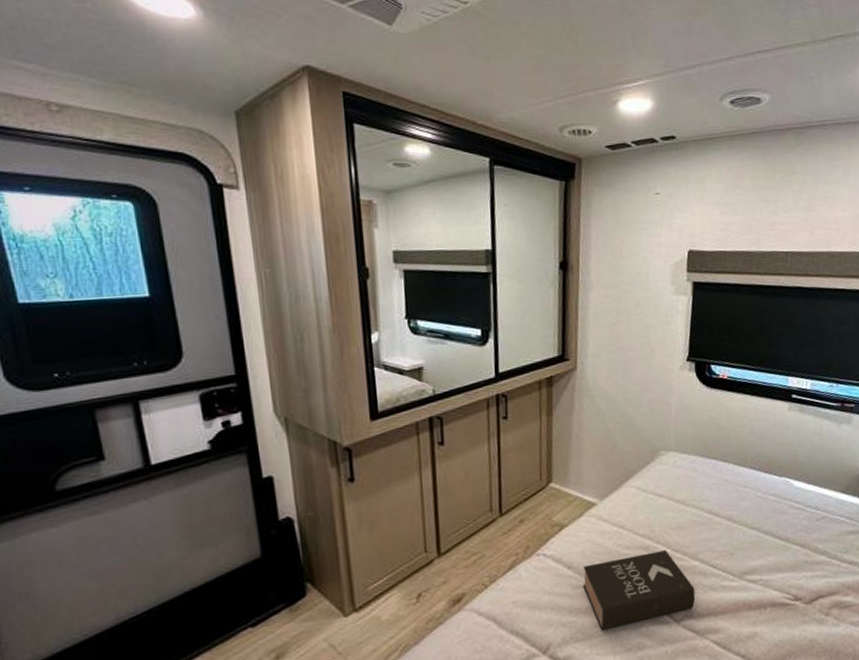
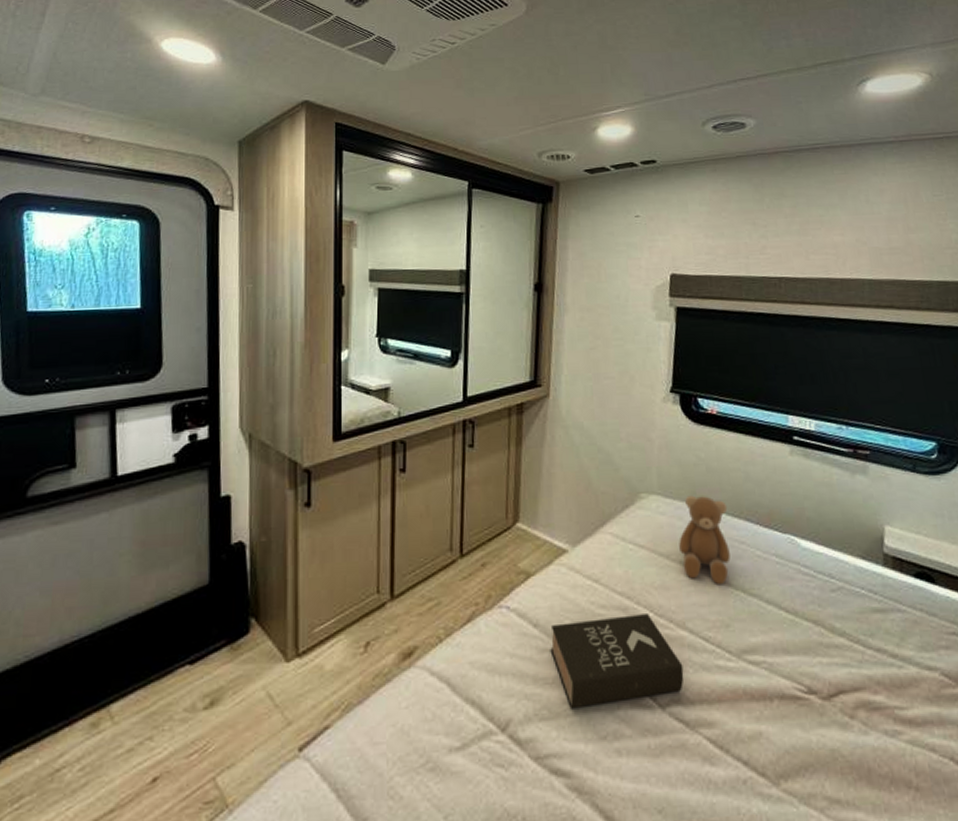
teddy bear: none [692,450,736,523] -> present [679,495,731,585]

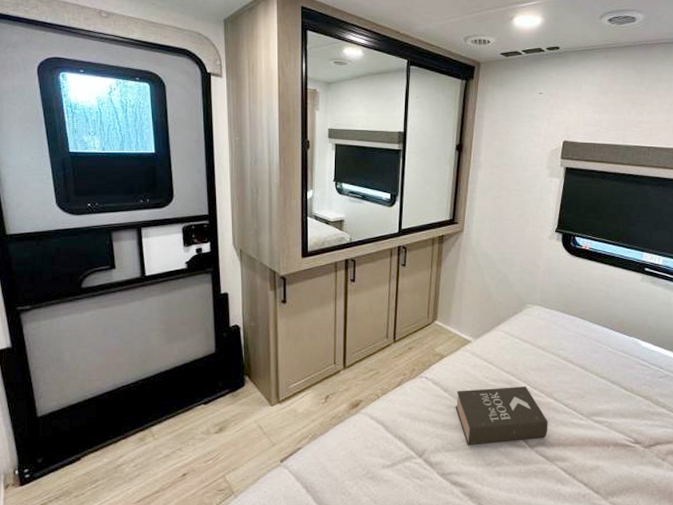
teddy bear: present [679,495,731,585] -> none [552,307,591,370]

